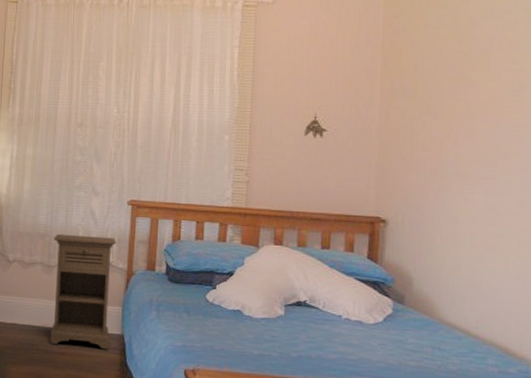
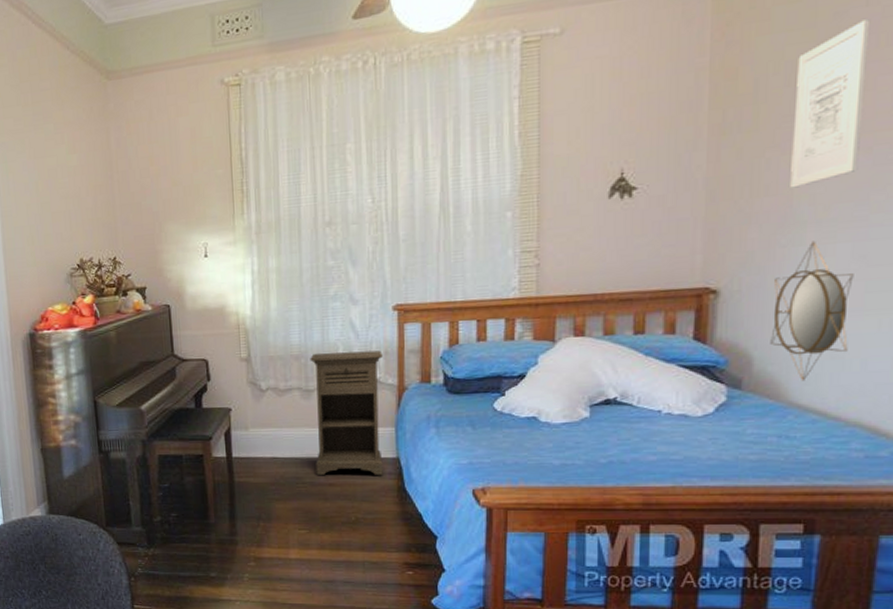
home mirror: none [426,190,487,303] -> present [770,241,854,382]
wall art: none [440,29,494,147] -> present [790,19,869,188]

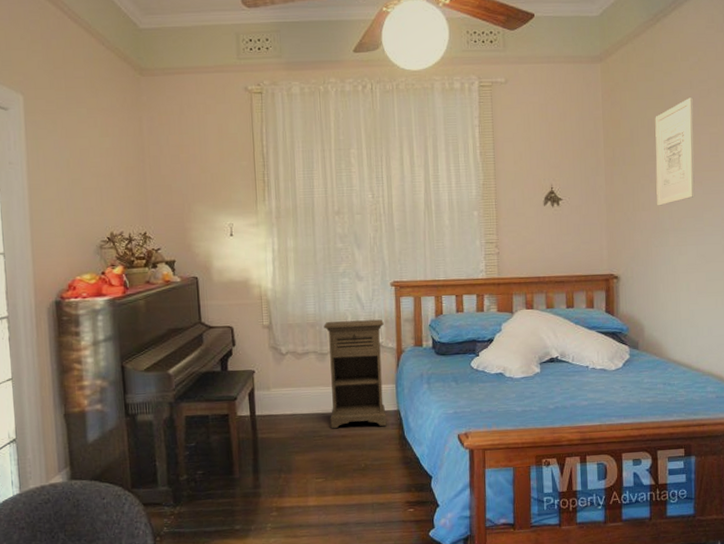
home mirror: present [770,241,854,382] -> none [653,243,700,343]

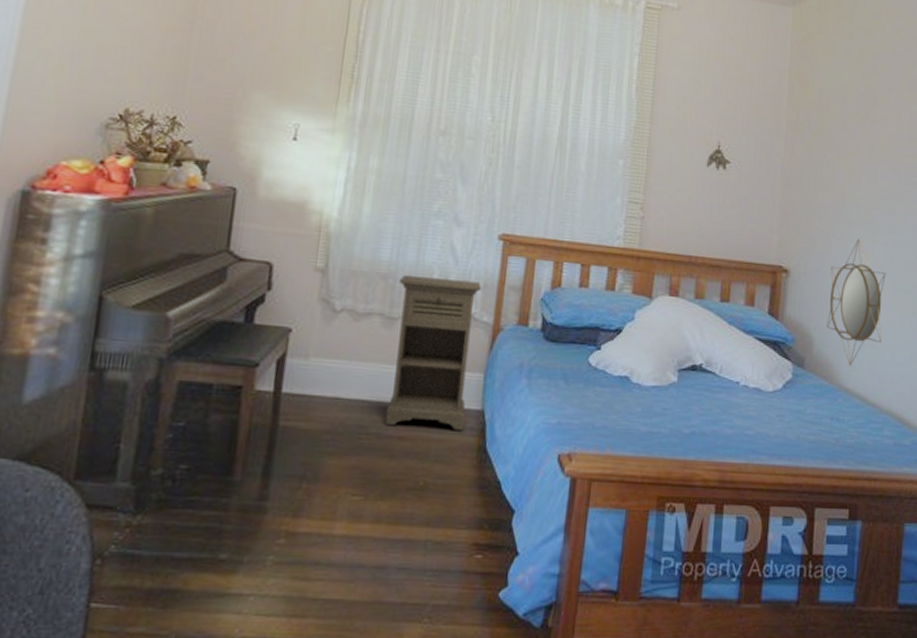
home mirror: none [653,243,700,343] -> present [827,238,886,367]
wall art: present [655,97,695,206] -> none [843,65,895,190]

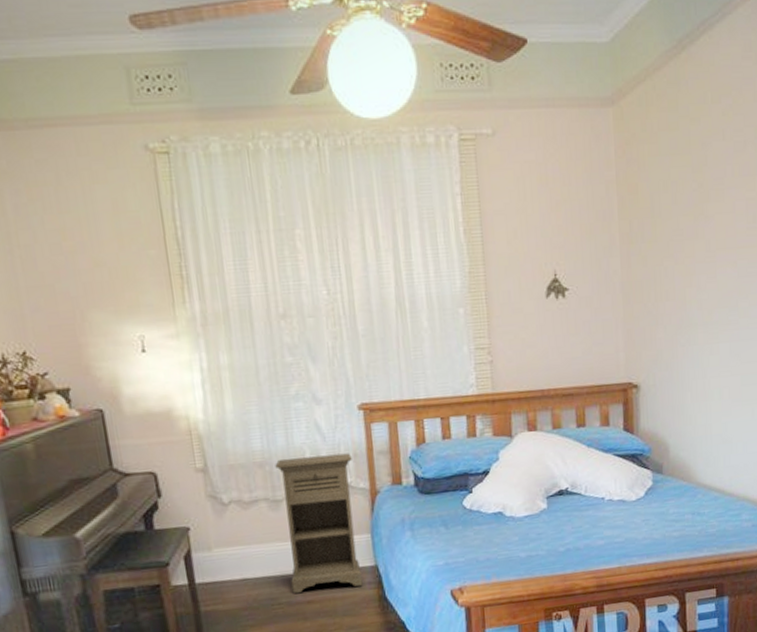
home mirror: present [827,238,886,367] -> none [679,341,734,464]

